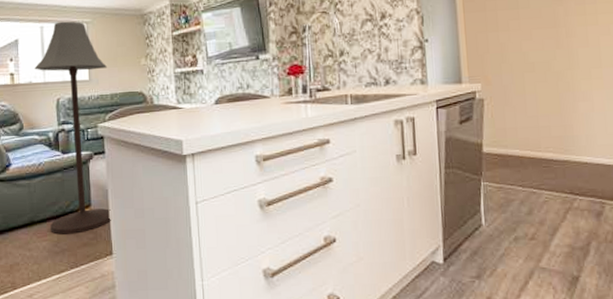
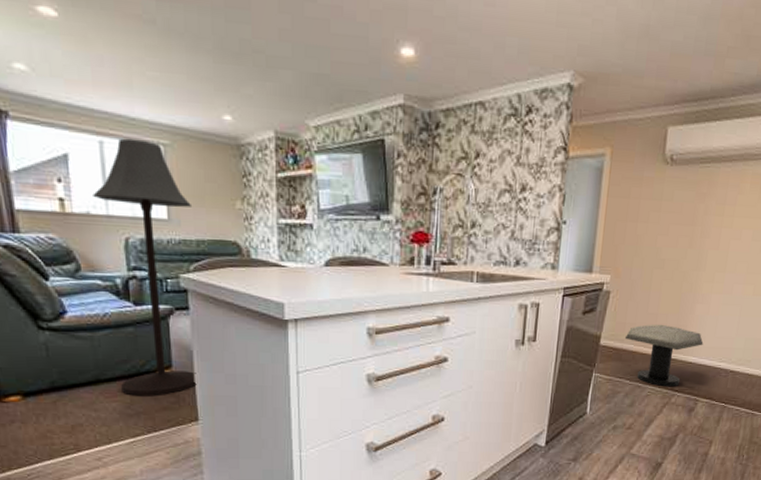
stool: none [507,126,596,190] -> present [624,324,704,386]

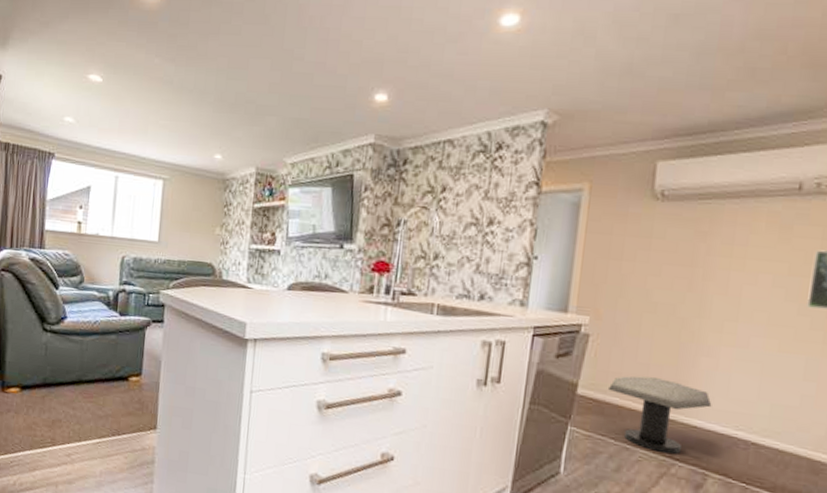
floor lamp: present [93,138,197,396] -> none [97,173,180,401]

